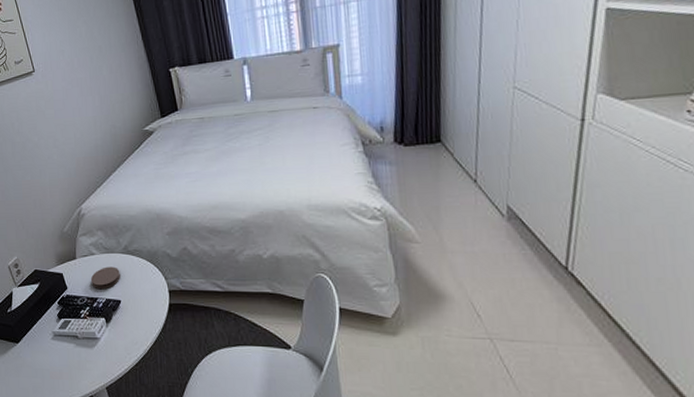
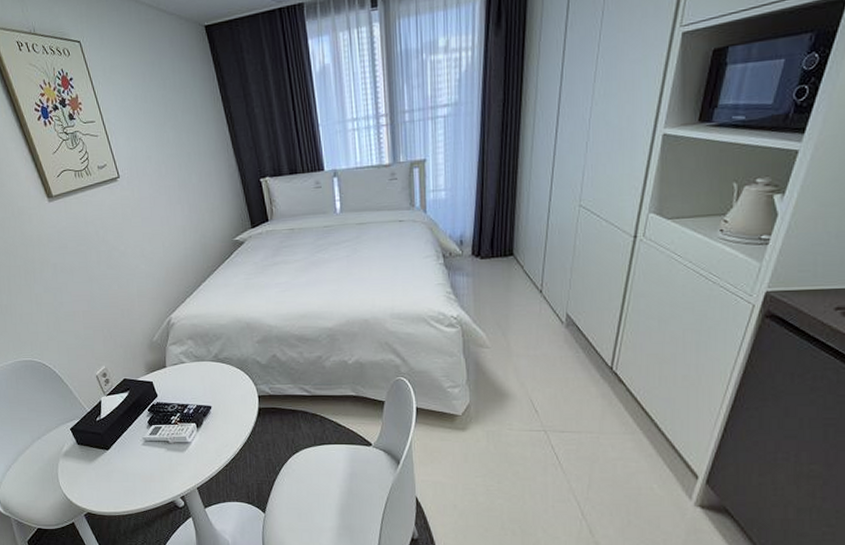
coaster: present [90,266,120,288] -> none [181,374,211,395]

